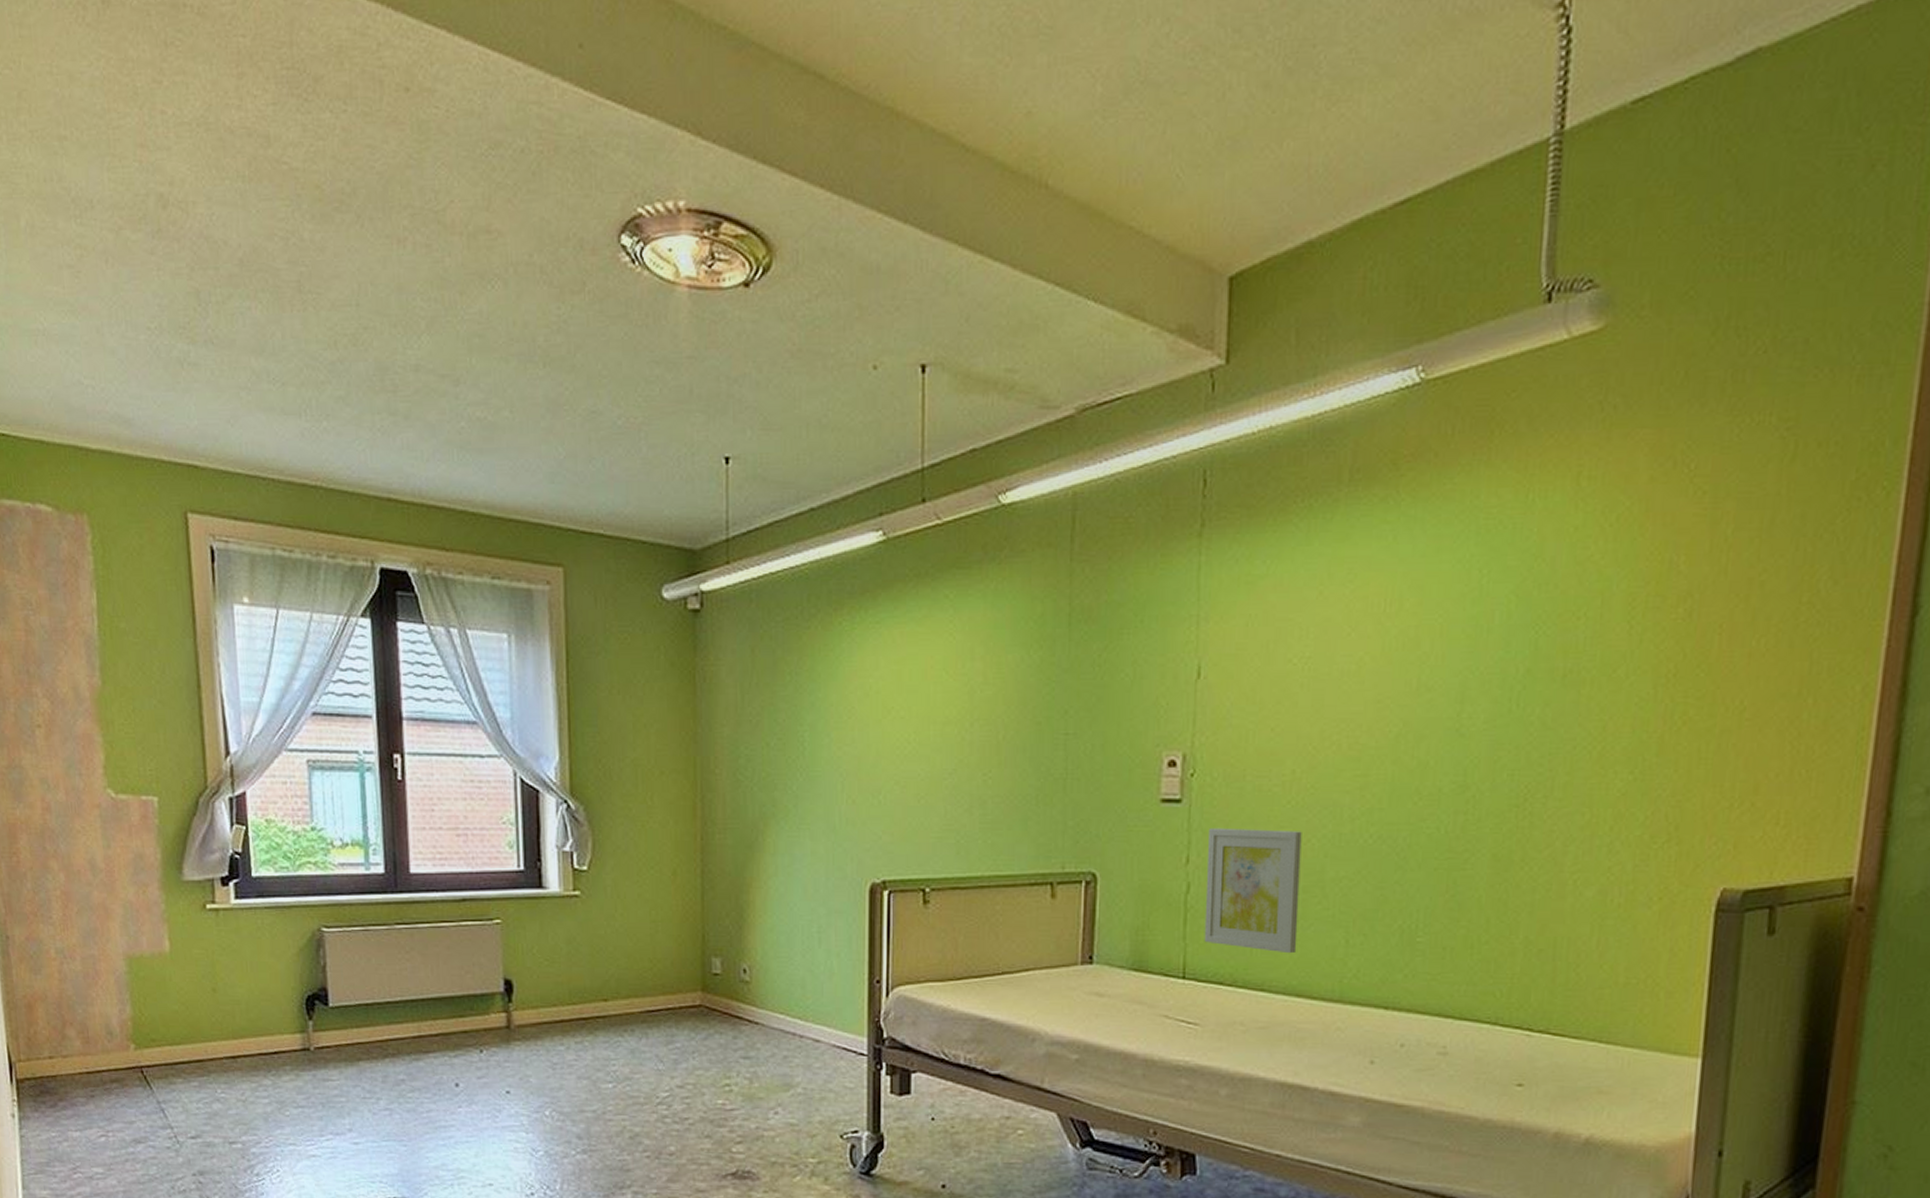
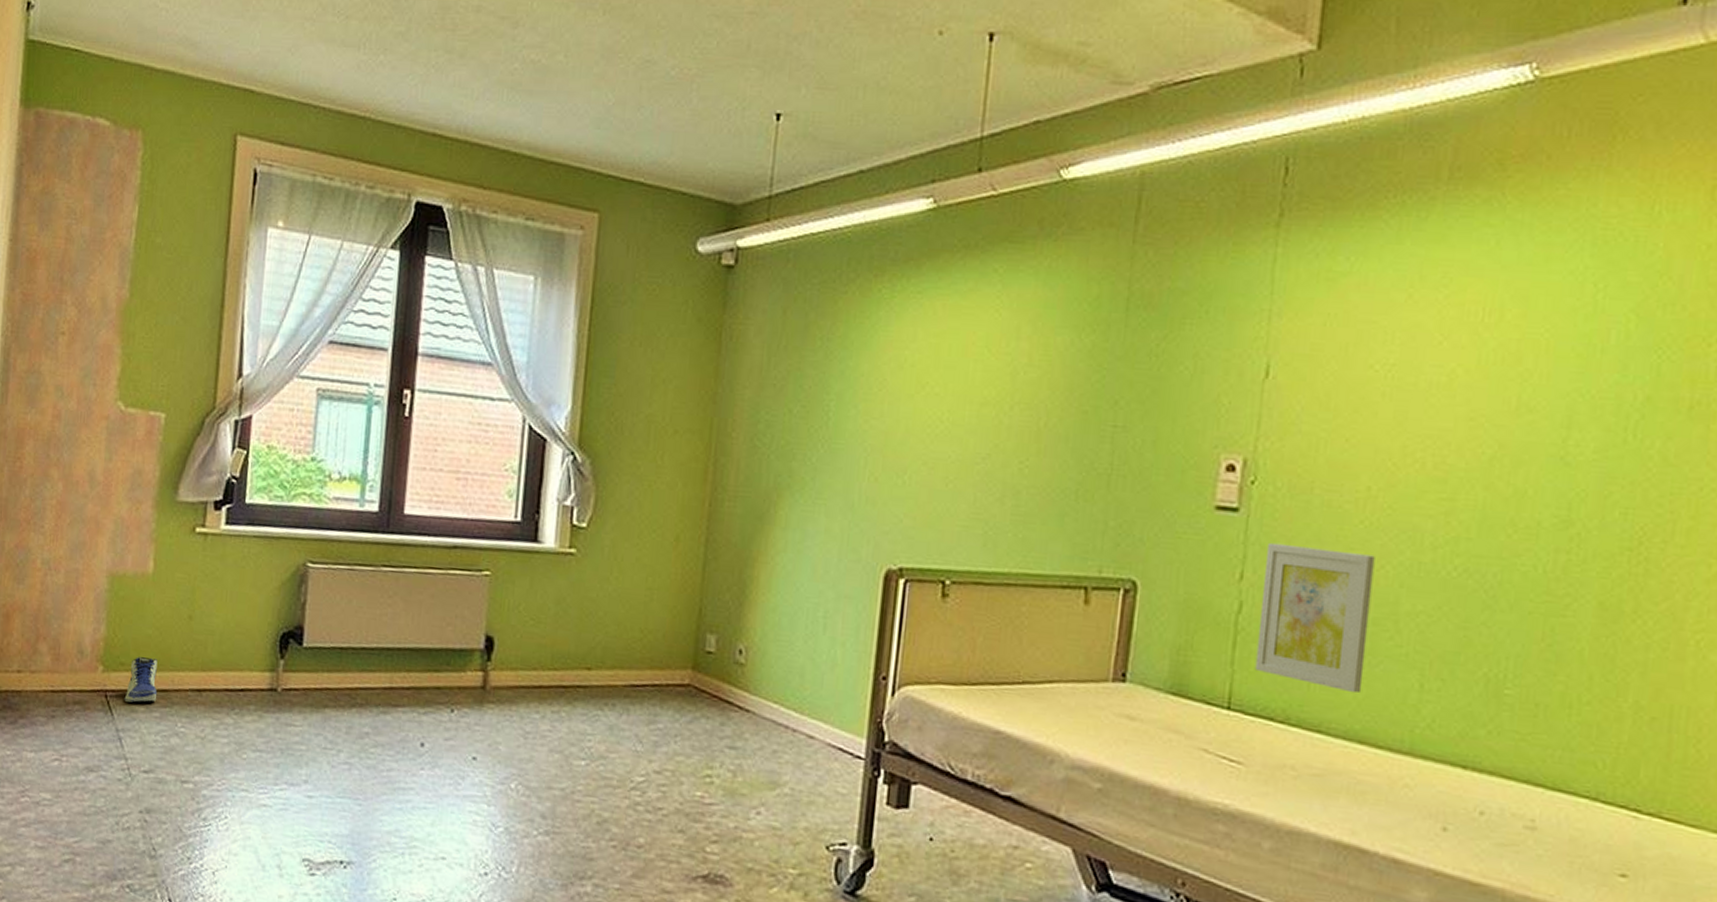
sneaker: none [160,1032,193,1075] -> present [124,657,158,703]

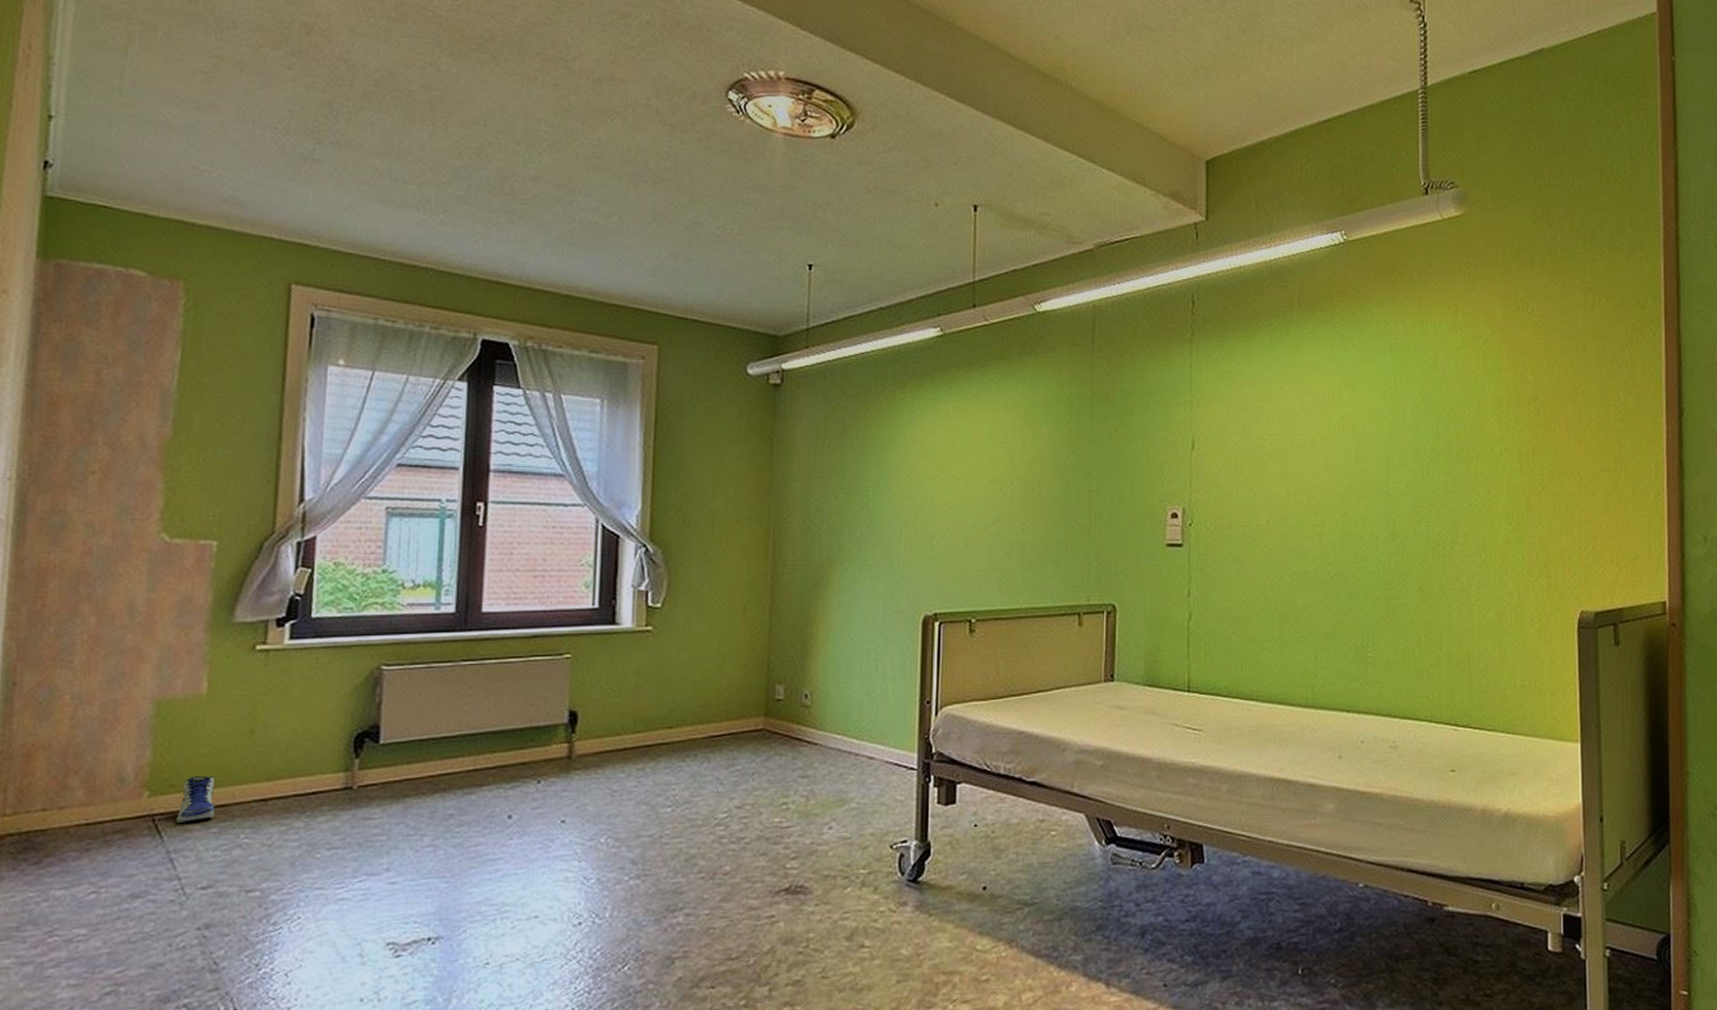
wall art: present [1254,542,1375,694] -> none [1204,566,1277,669]

